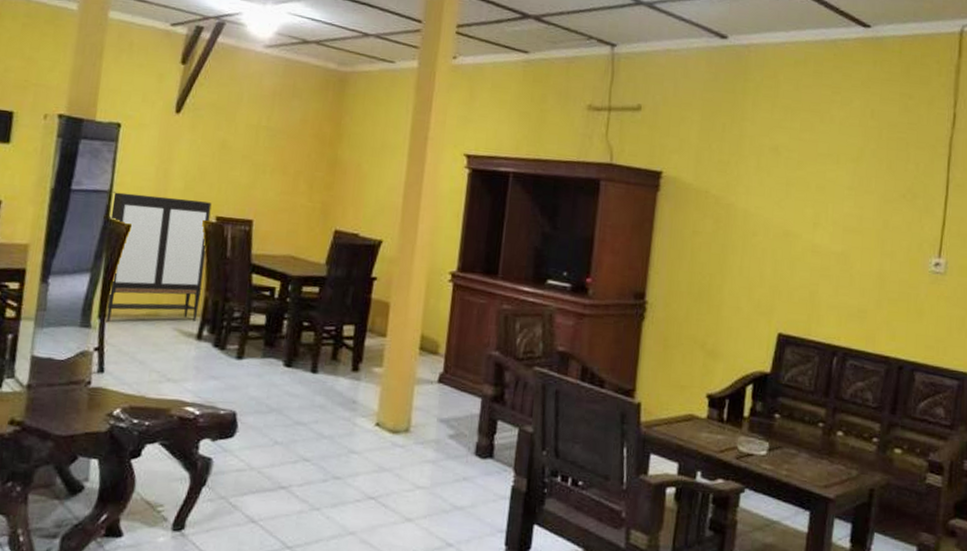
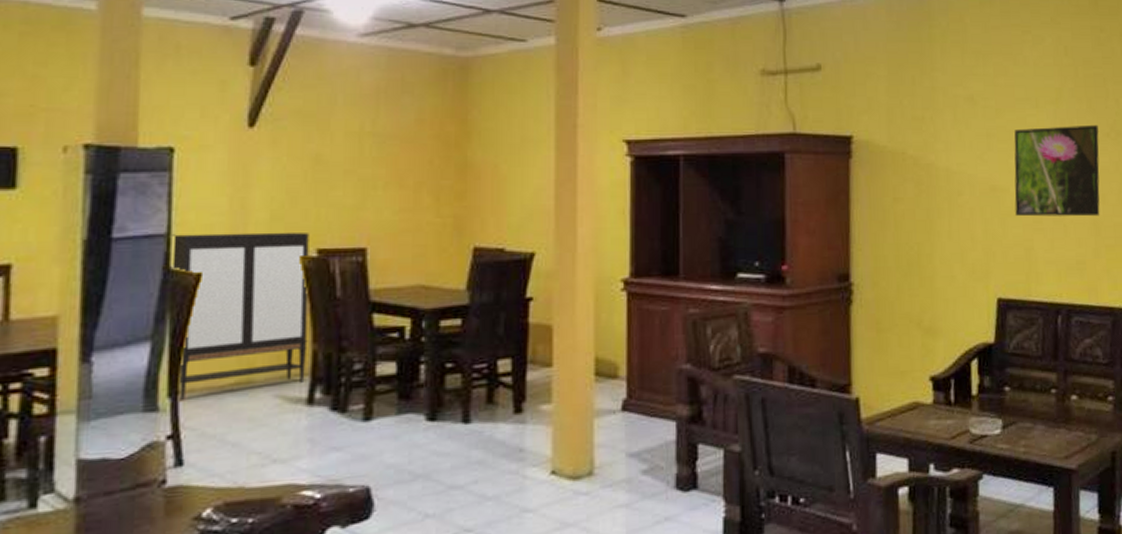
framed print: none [804,181,895,271] -> present [1014,124,1100,217]

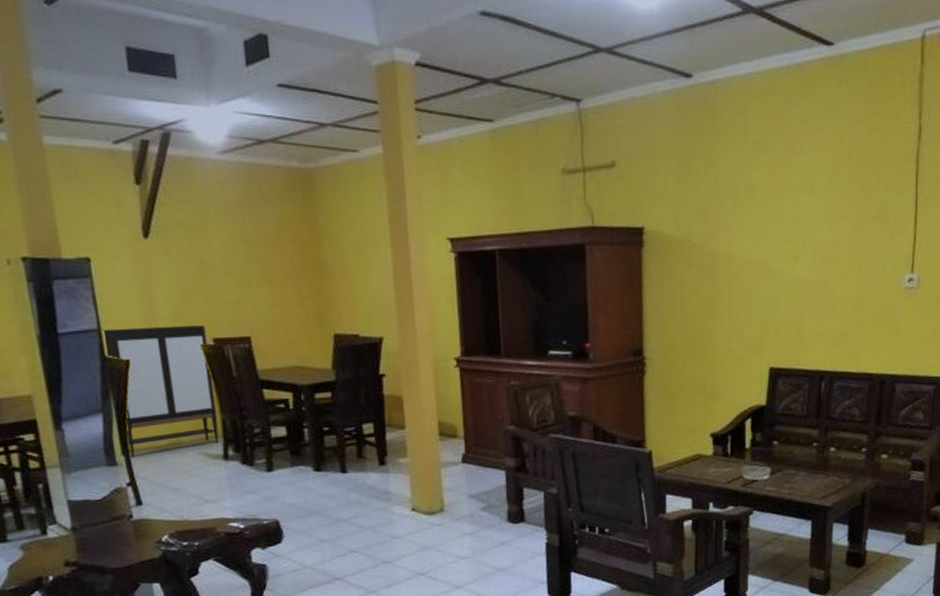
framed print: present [1014,124,1100,217] -> none [788,208,868,296]

